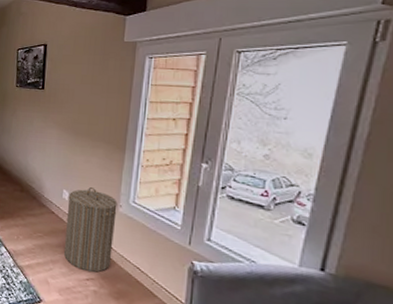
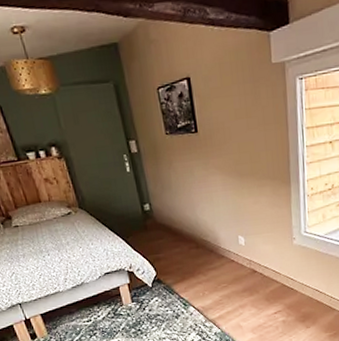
laundry hamper: present [64,187,118,273] -> none [244,227,294,306]

